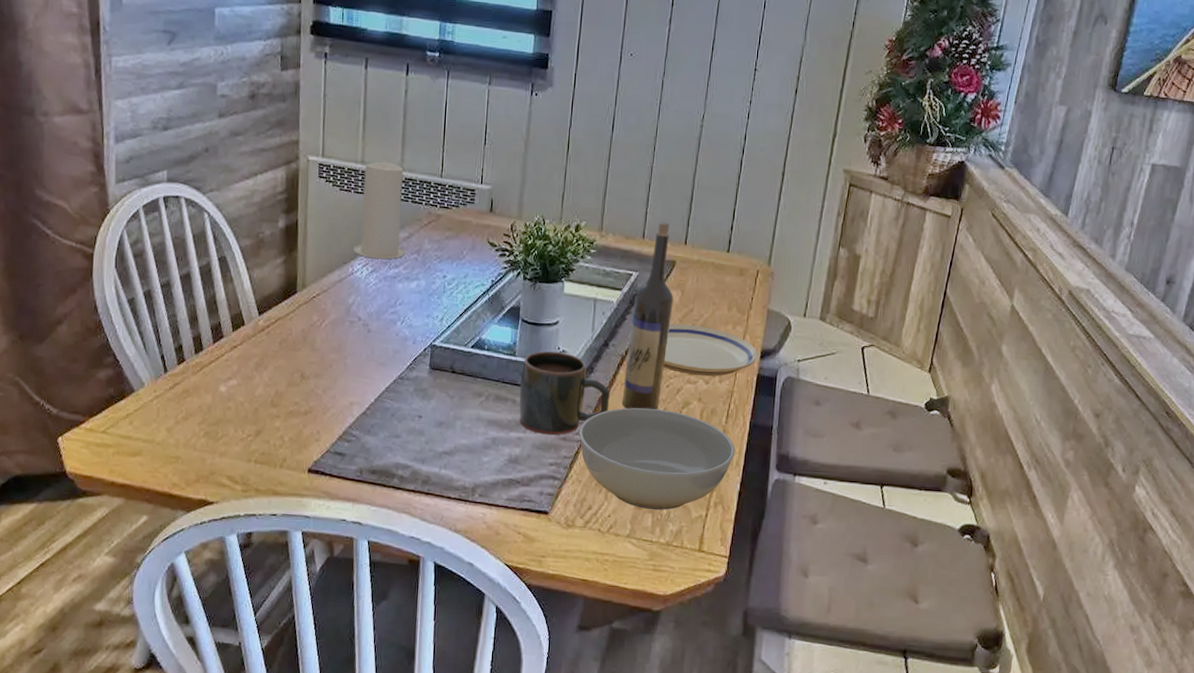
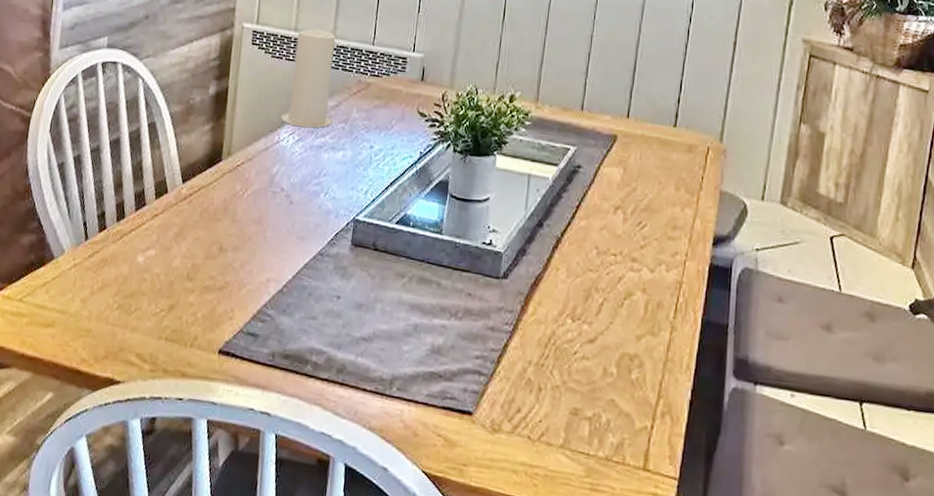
mug: present [519,351,610,435] -> none [443,229,544,324]
bowl: present [578,407,736,510] -> none [508,296,686,418]
wine bottle: present [622,221,674,410] -> none [556,93,615,300]
plate: present [663,324,758,376] -> none [603,204,710,264]

